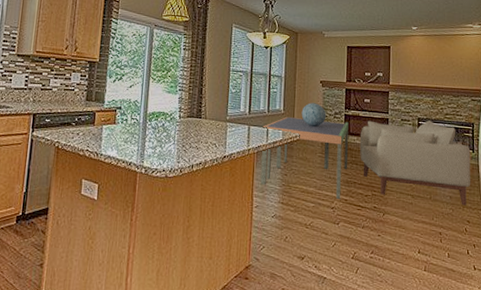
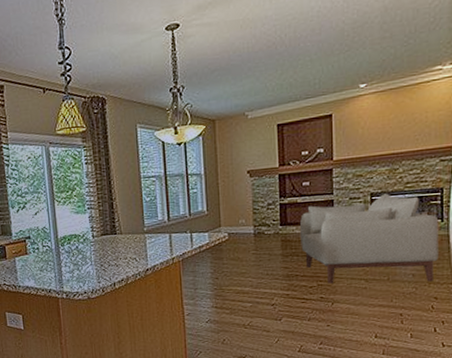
dining table: present [260,117,349,199] -> none [185,211,288,295]
decorative globe: present [301,103,326,127] -> none [228,197,258,223]

